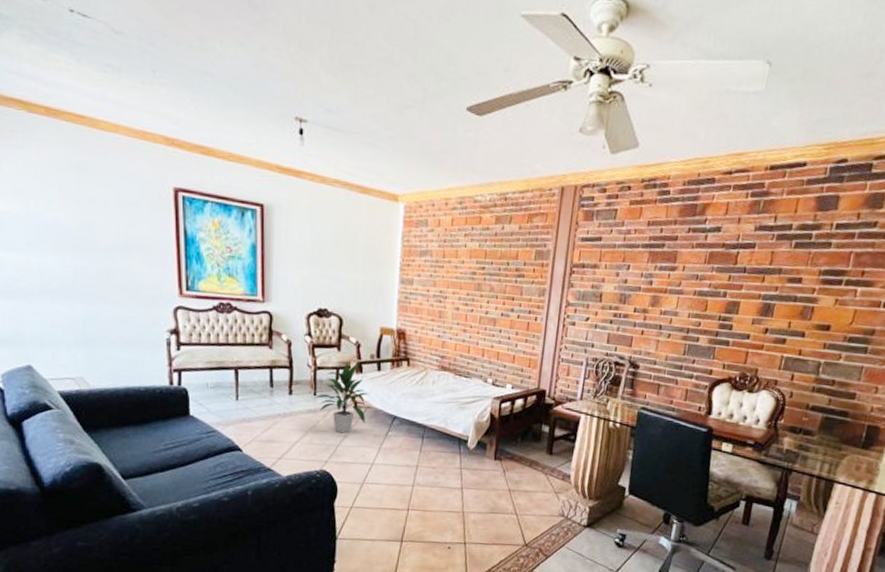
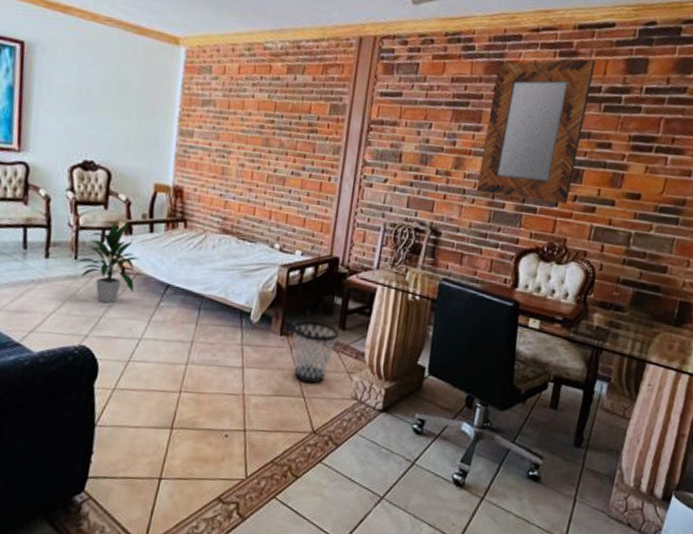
wastebasket: none [505,446,547,503] -> present [292,320,339,384]
home mirror: none [672,198,787,336] -> present [476,59,596,203]

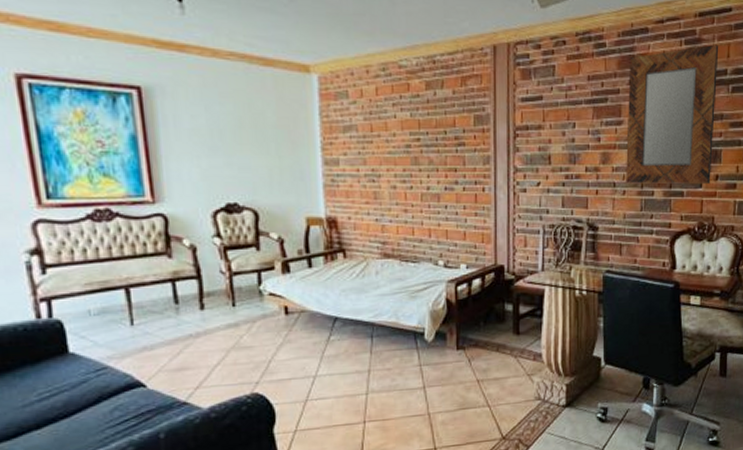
indoor plant: present [74,222,139,304] -> none [233,261,302,346]
wastebasket: present [292,320,339,384] -> none [468,330,514,392]

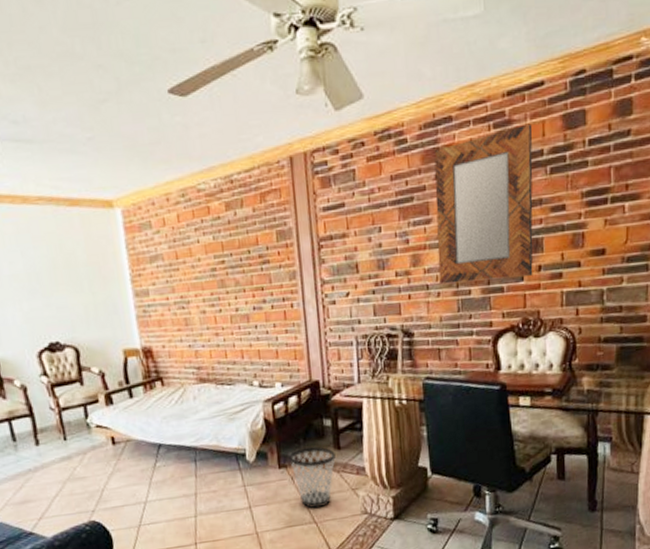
wastebasket: none [468,330,514,392] -> present [289,446,336,509]

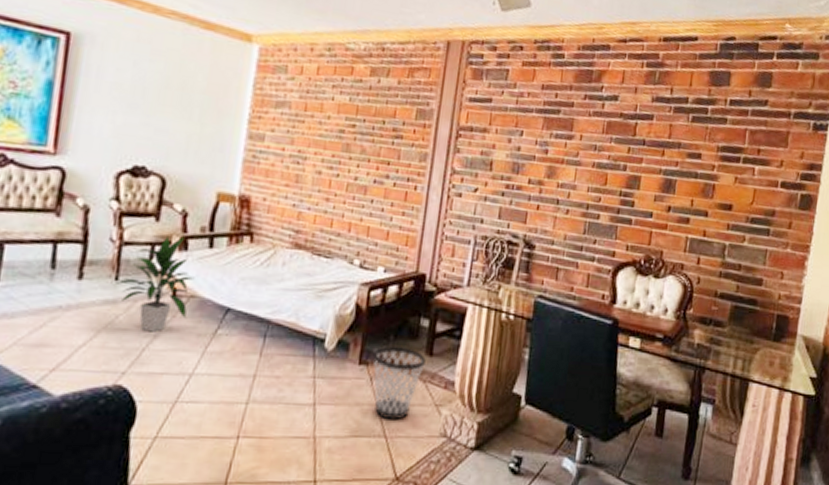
indoor plant: none [64,393,128,476] -> present [114,236,195,333]
home mirror: present [434,123,533,285] -> none [570,70,682,214]

